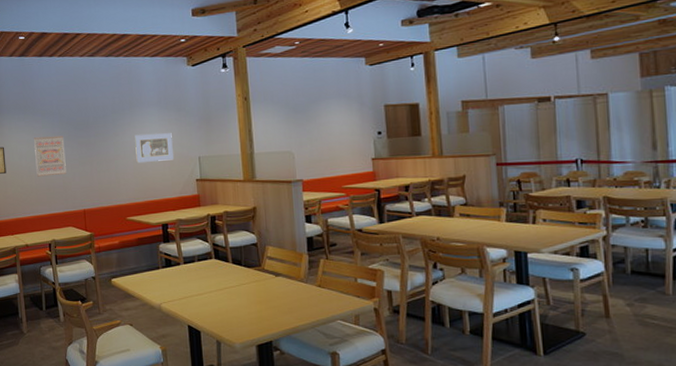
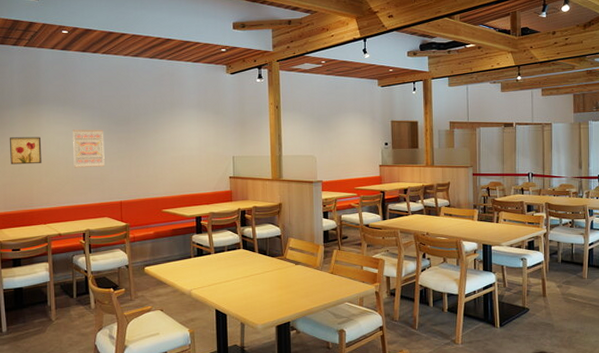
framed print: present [135,133,174,163] -> none [174,133,210,159]

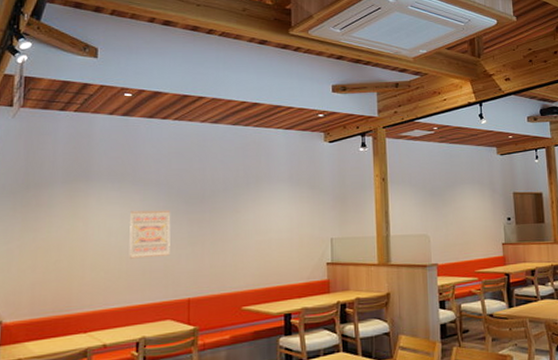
wall art: present [9,137,42,165] -> none [44,221,88,257]

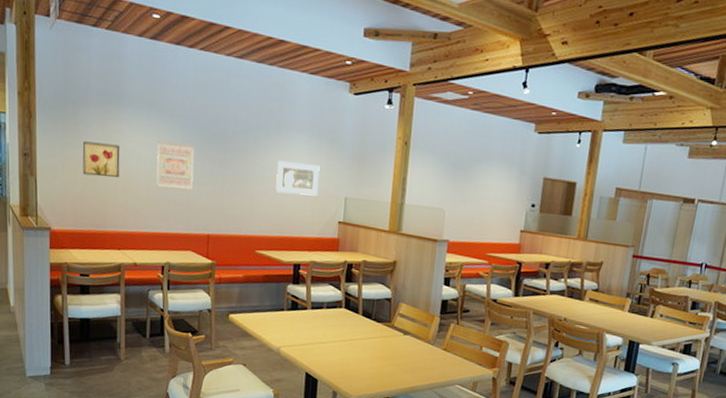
wall art: none [44,221,88,257] -> present [82,141,120,178]
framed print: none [259,212,303,243] -> present [275,161,320,196]

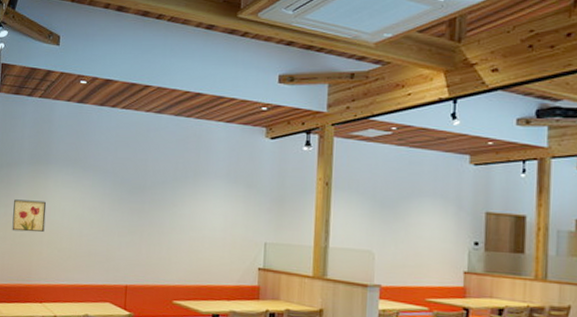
wall art: present [156,141,194,191] -> none [78,195,114,242]
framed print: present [275,161,320,196] -> none [193,209,238,243]

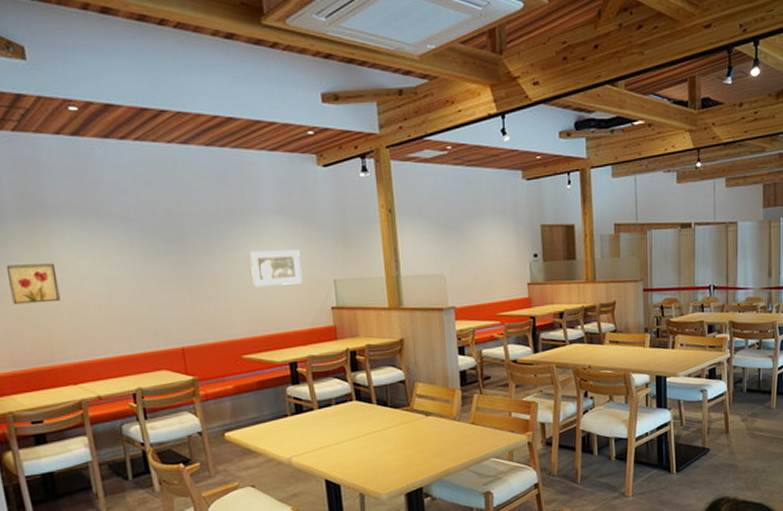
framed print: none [193,209,238,243] -> present [250,250,302,286]

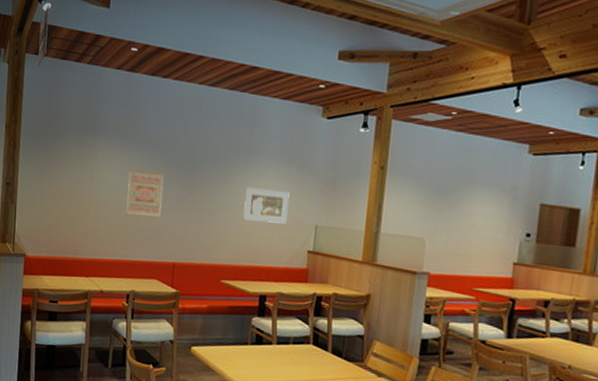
wall art: present [5,263,61,305] -> none [58,170,94,205]
wall art: none [102,249,154,305] -> present [126,169,164,218]

